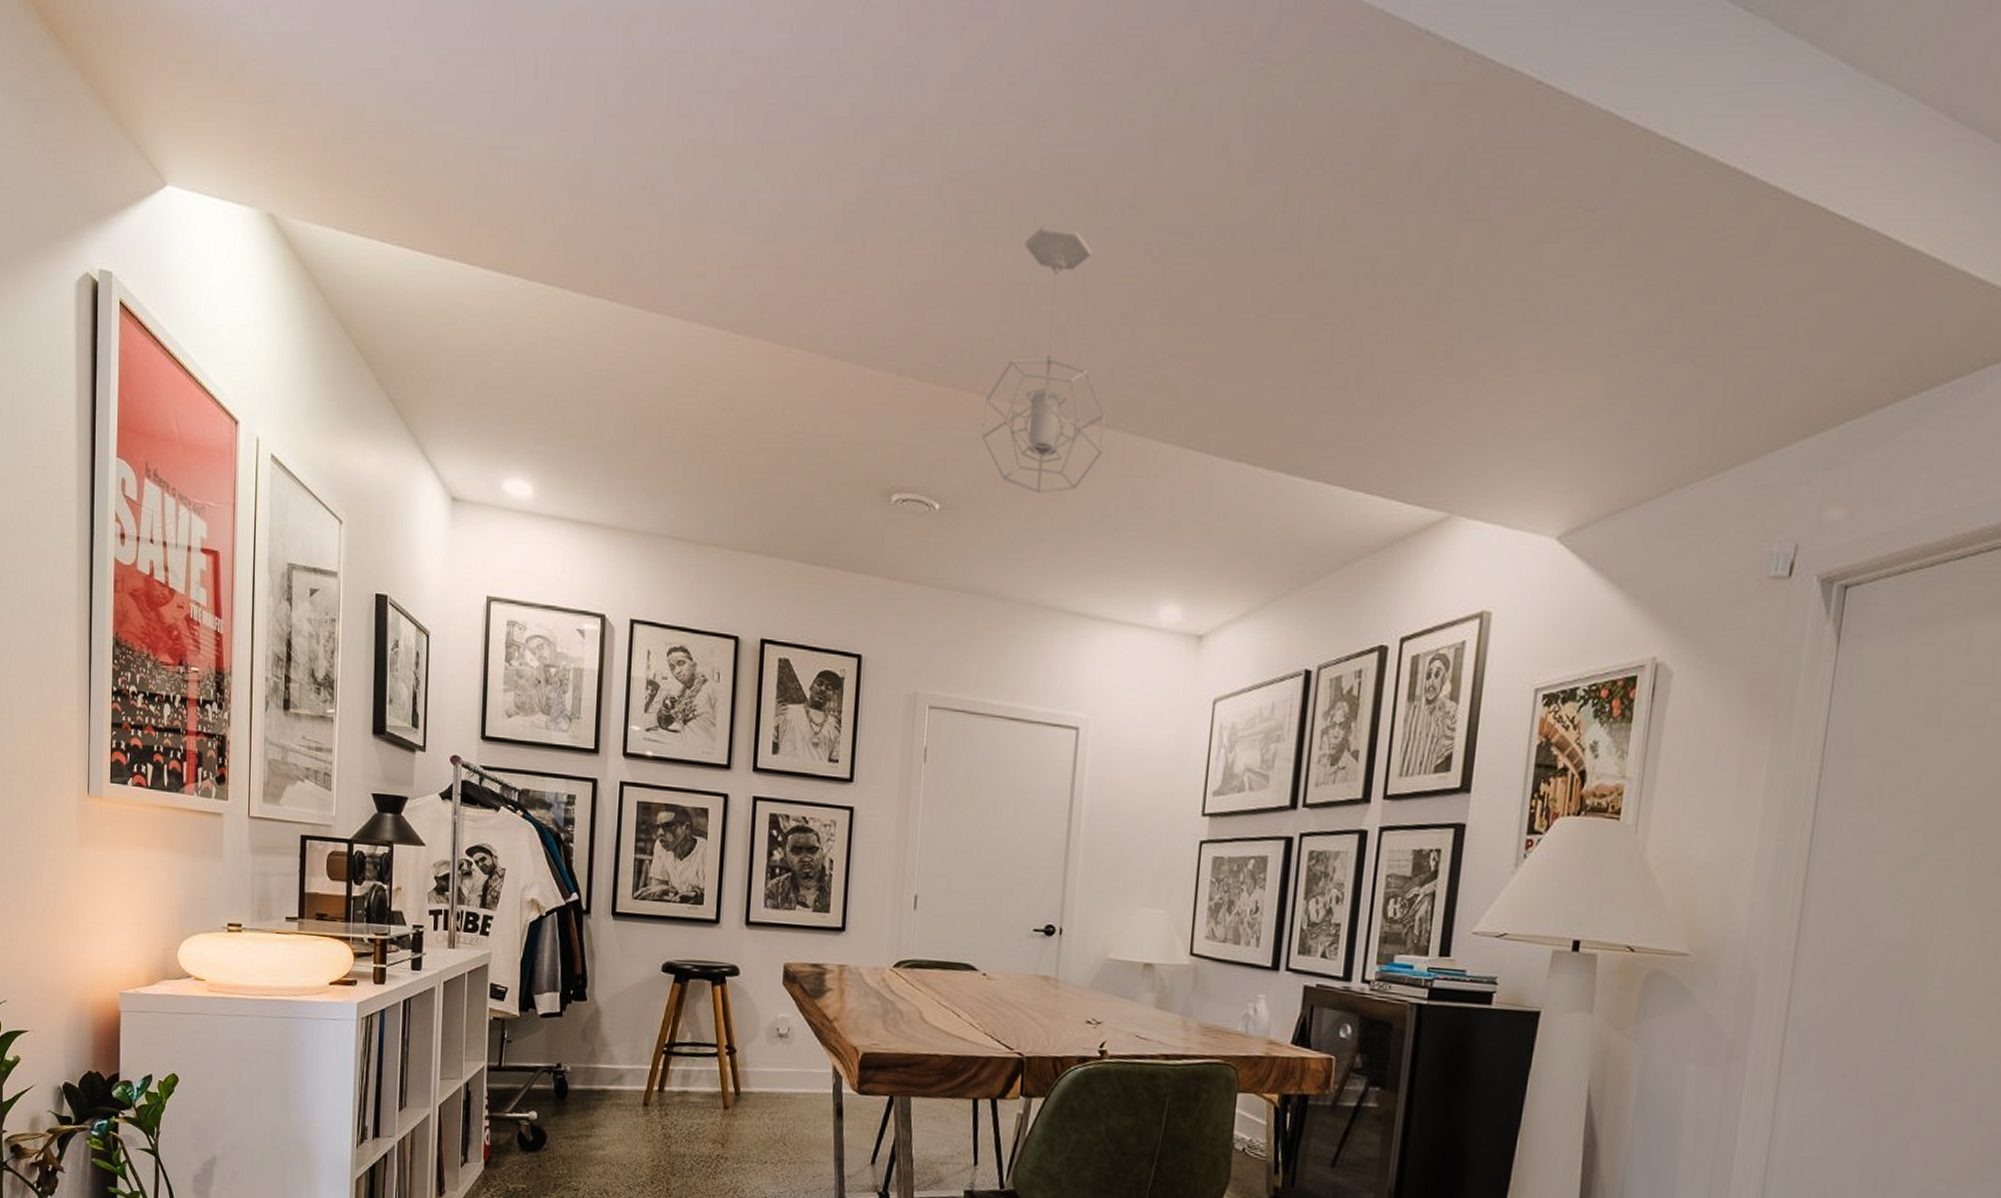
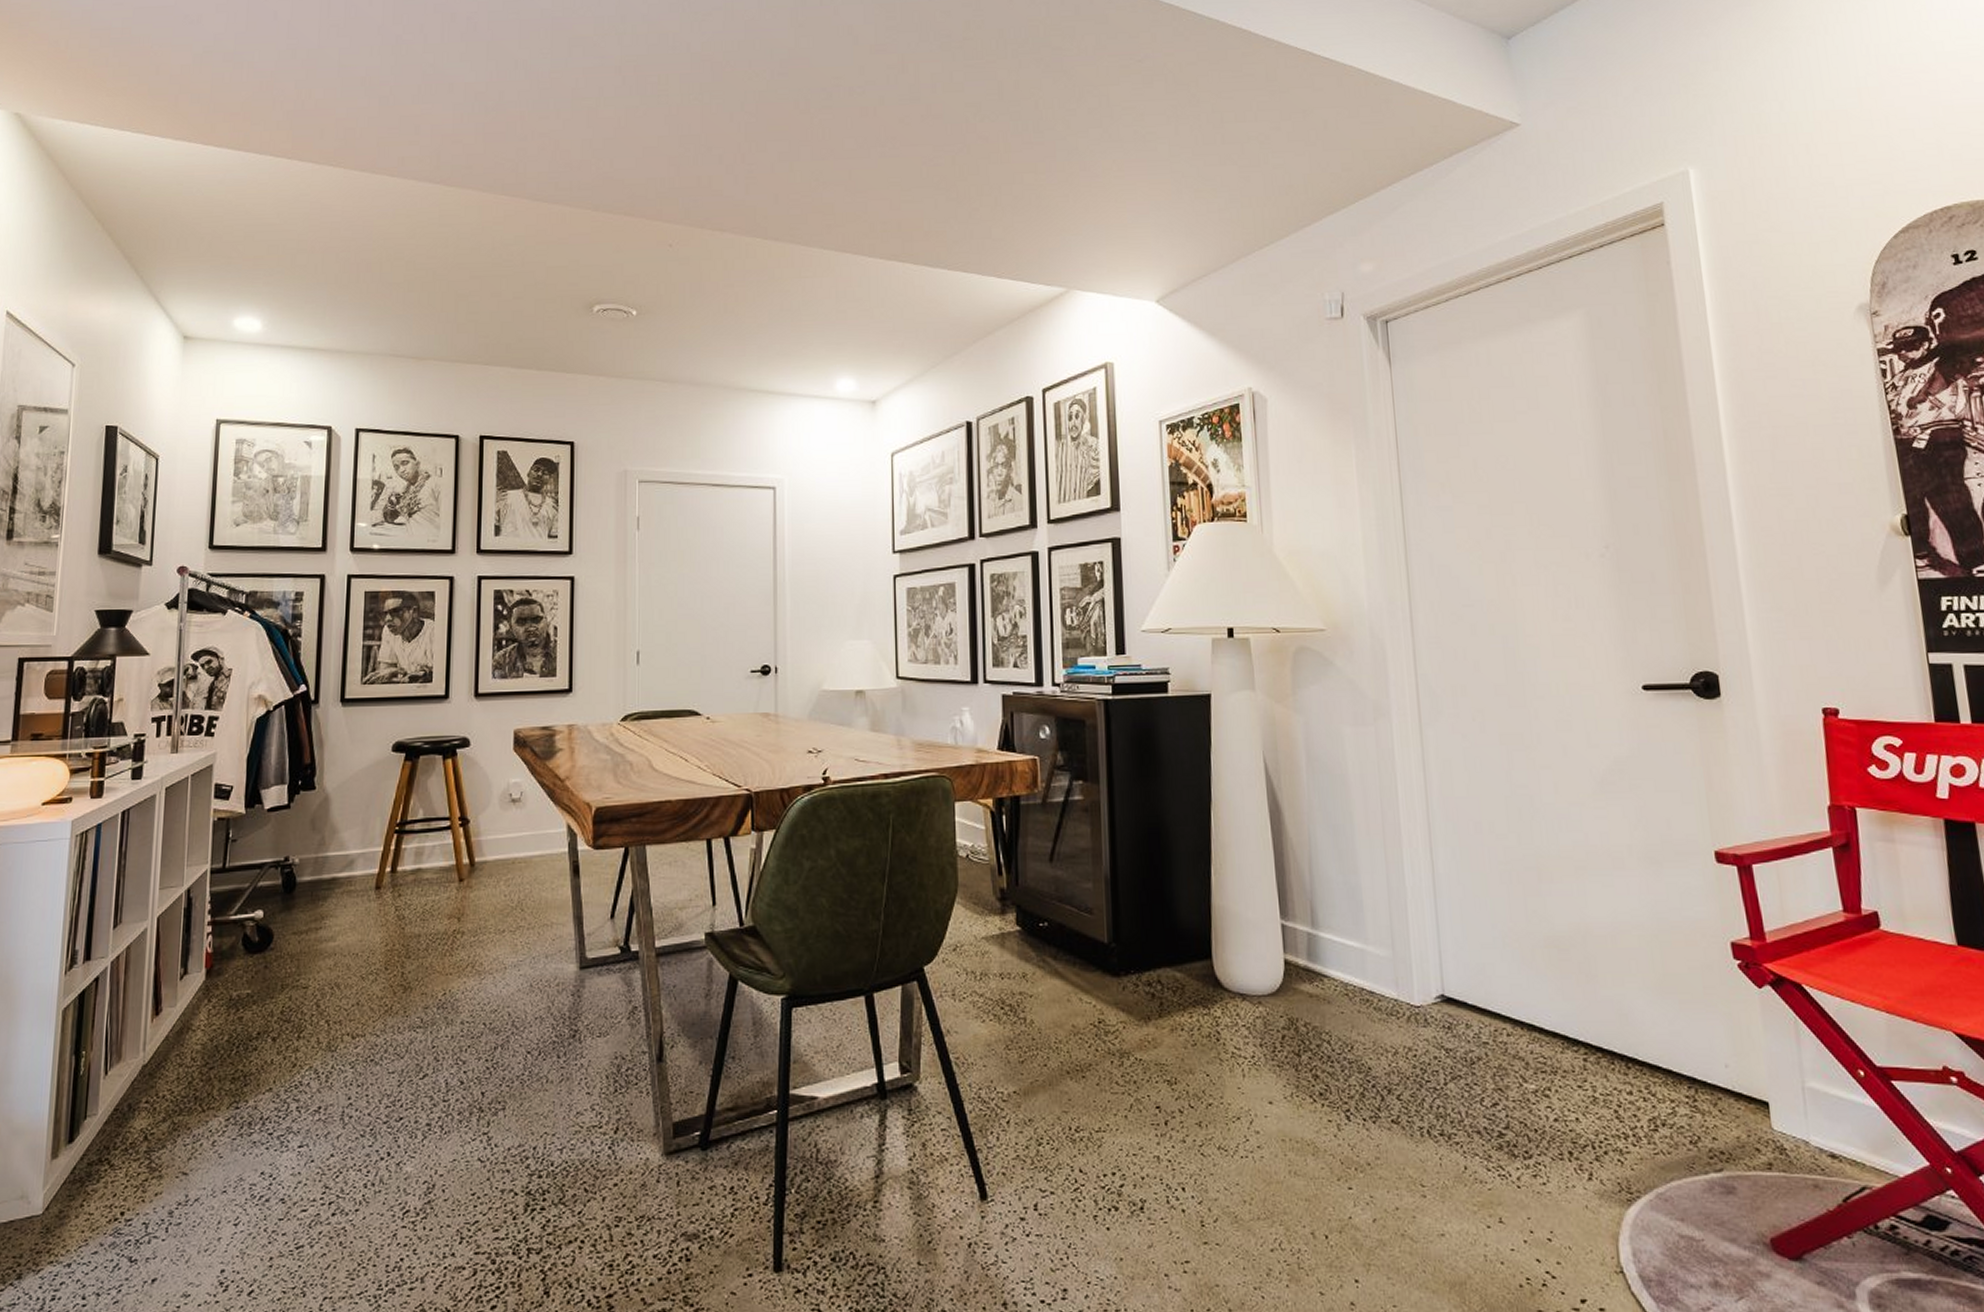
pendant light: present [981,225,1106,493] -> none [669,91,775,296]

